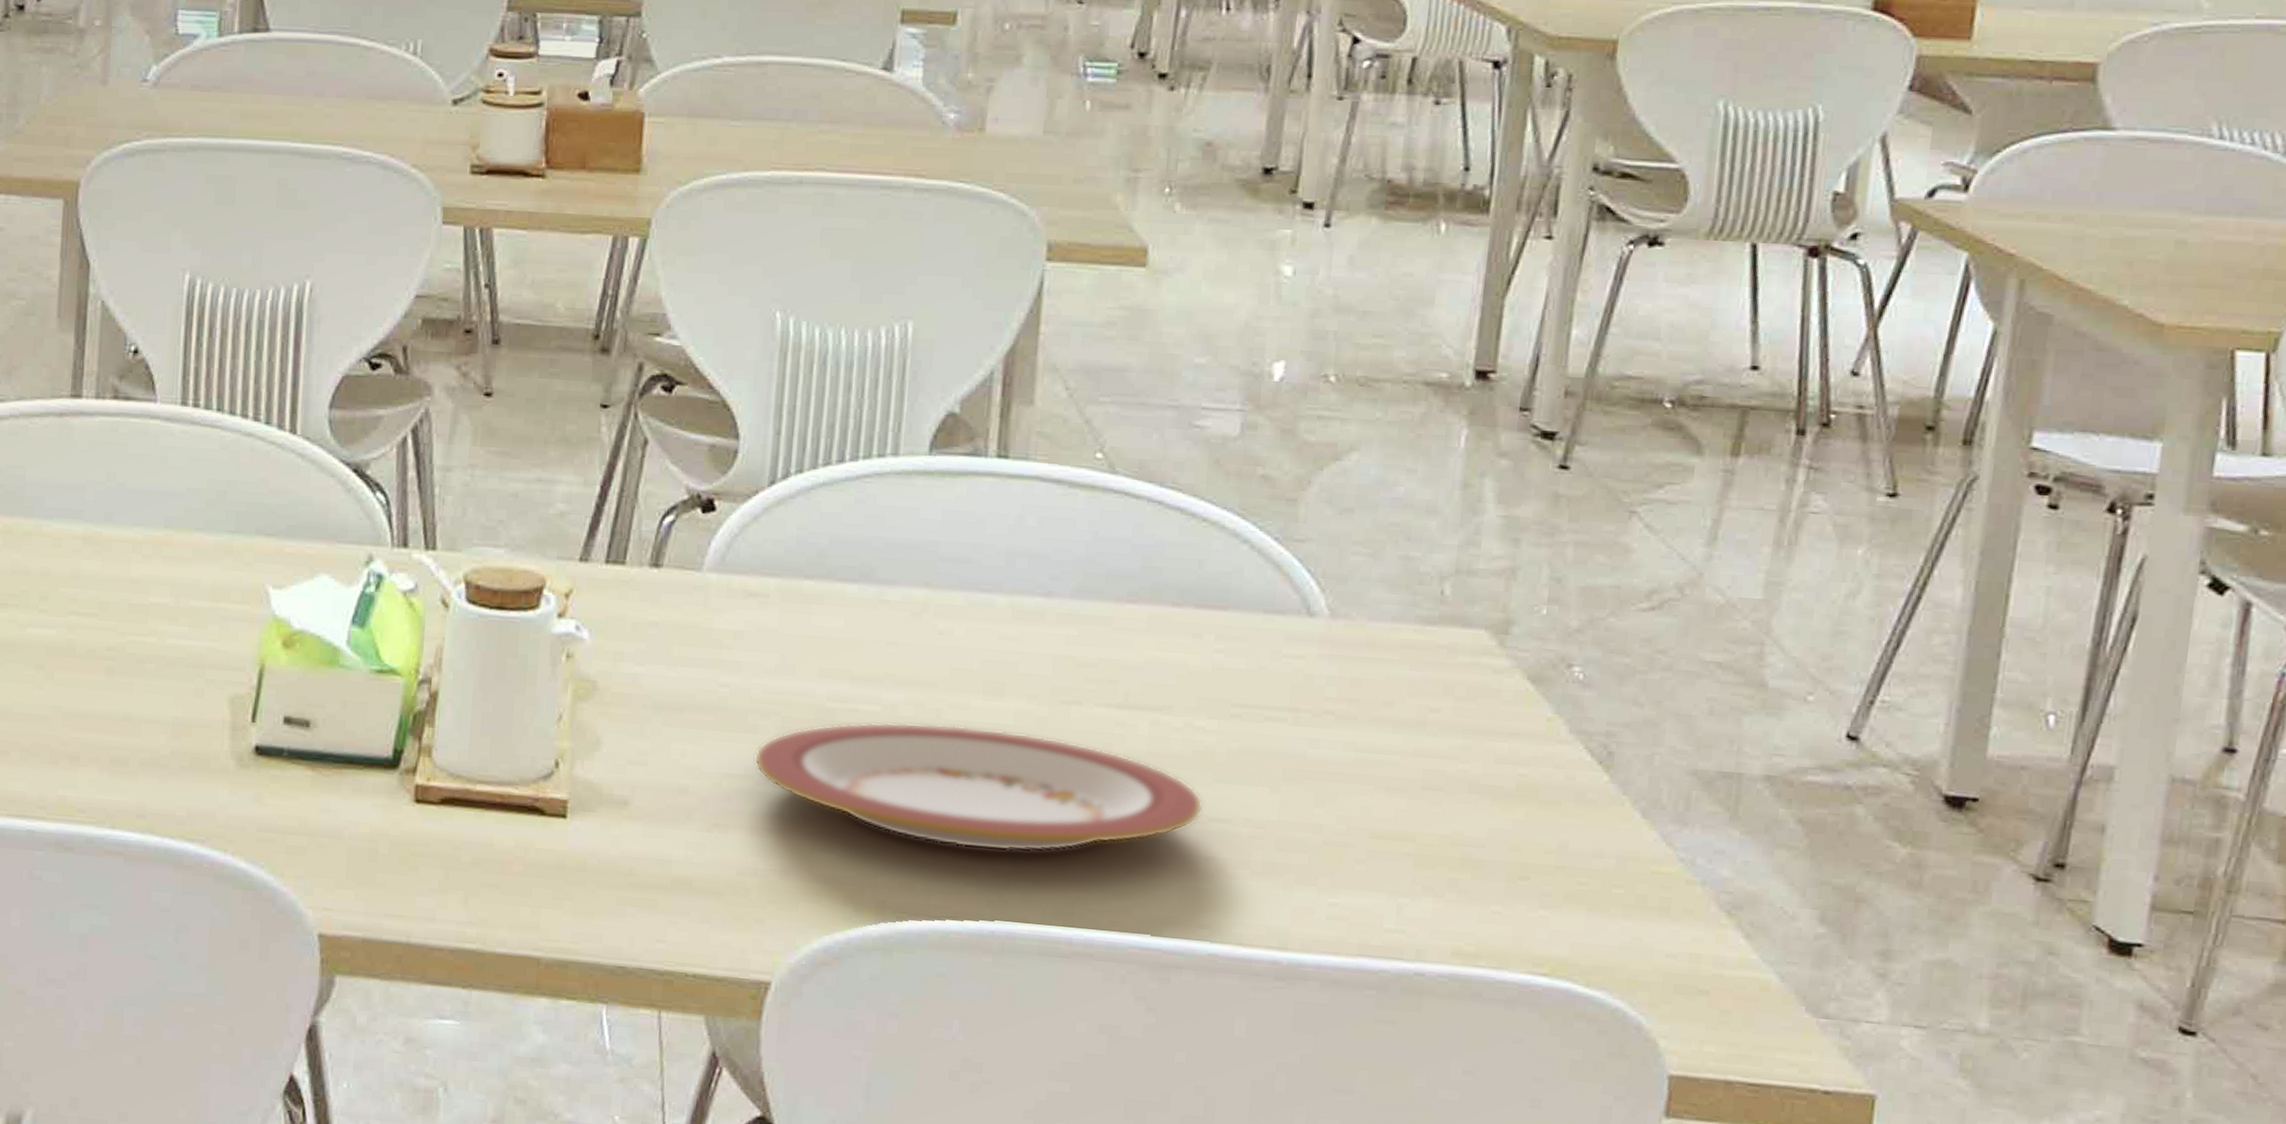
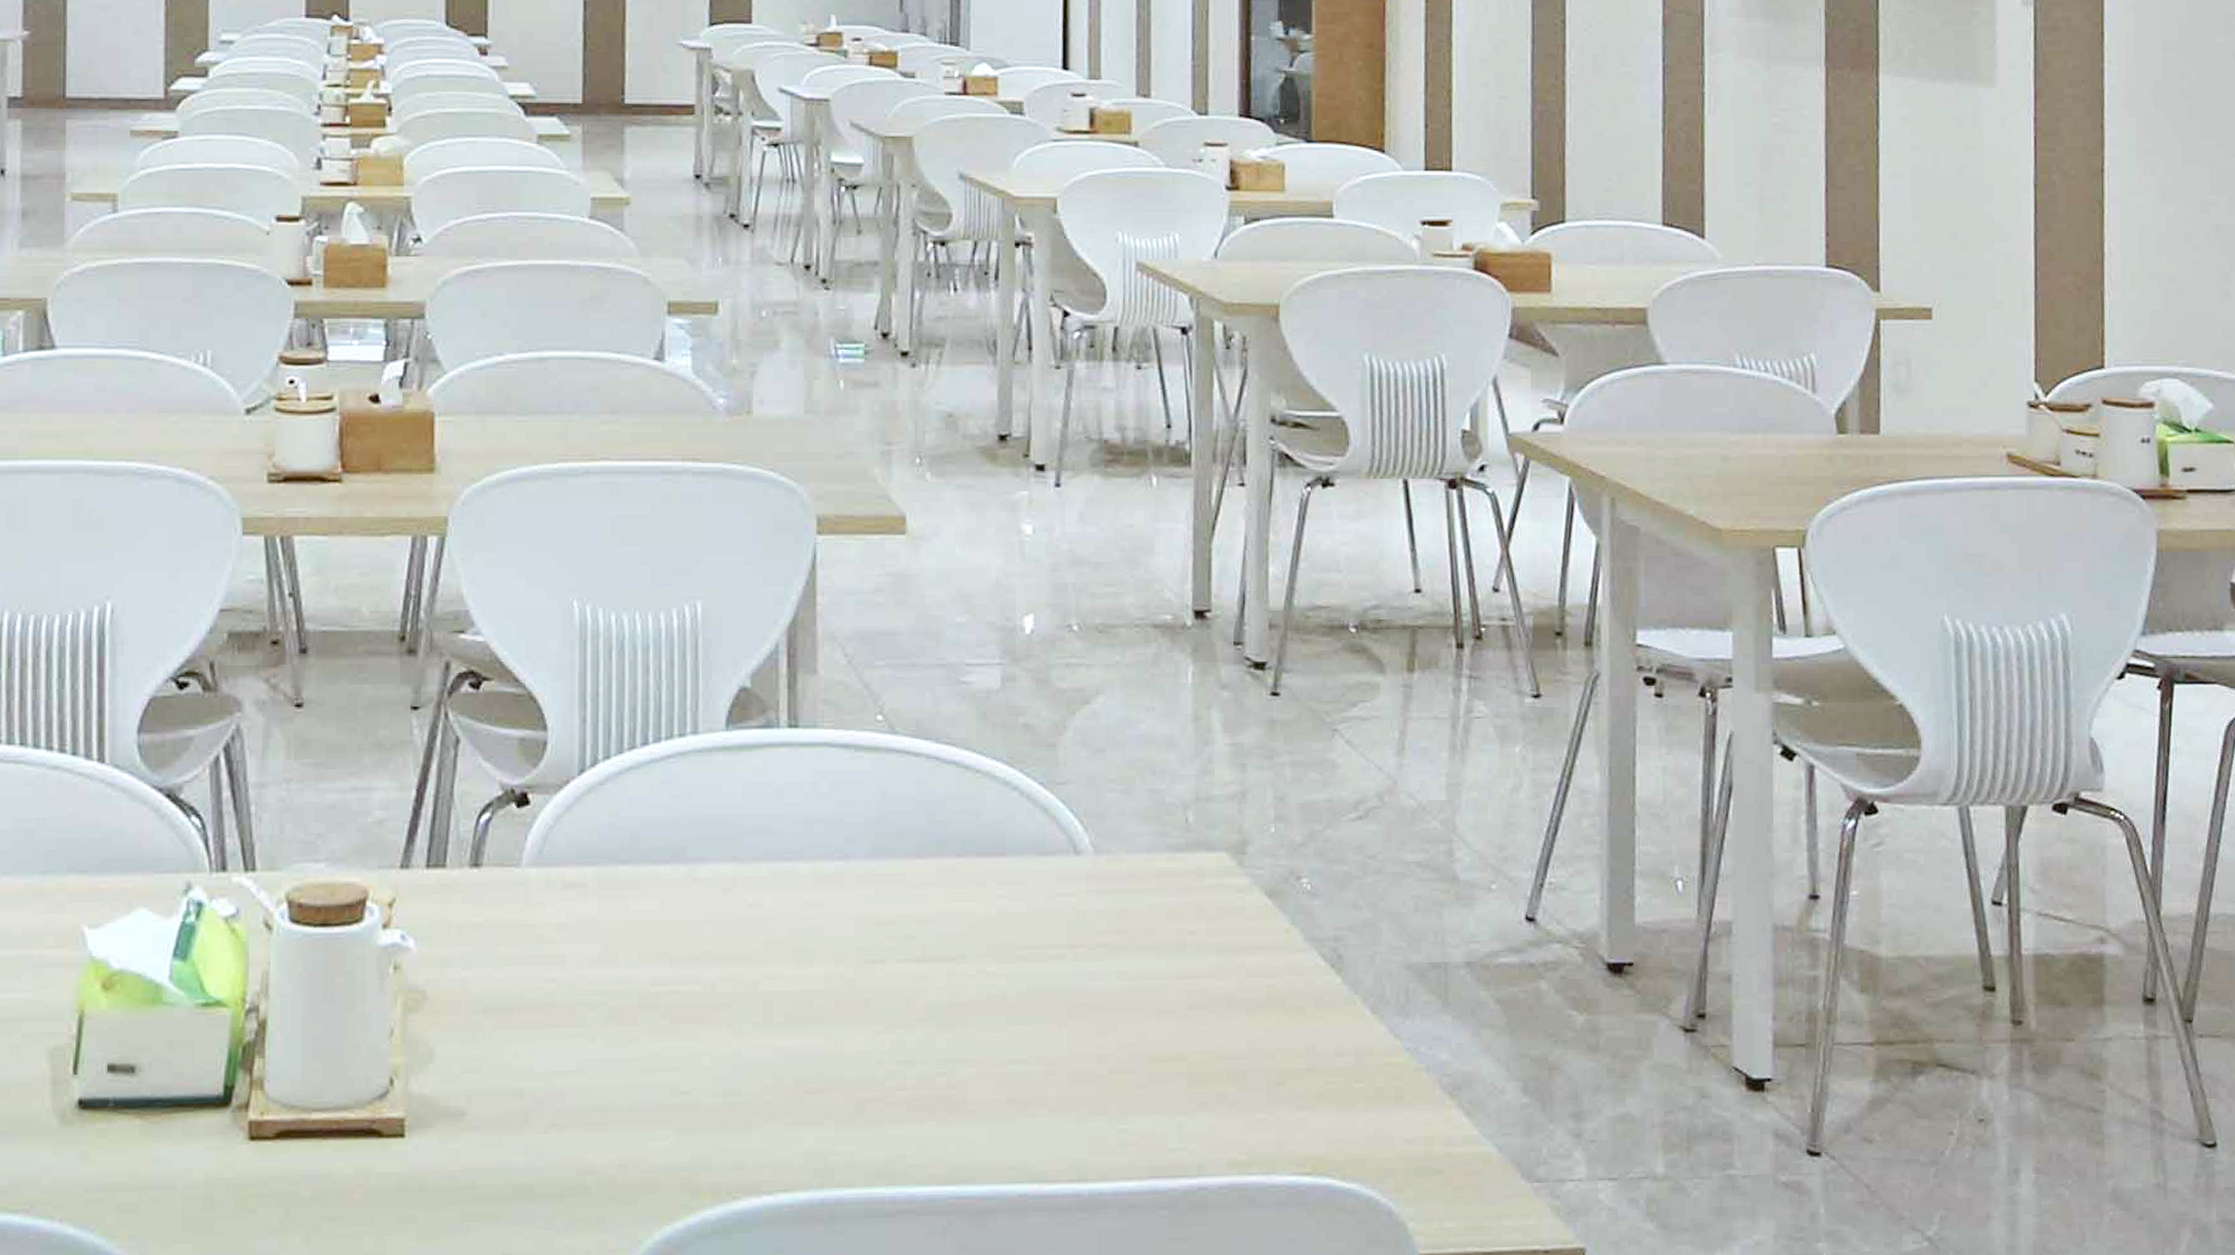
plate: present [753,722,1203,852] -> none [584,996,1001,1119]

